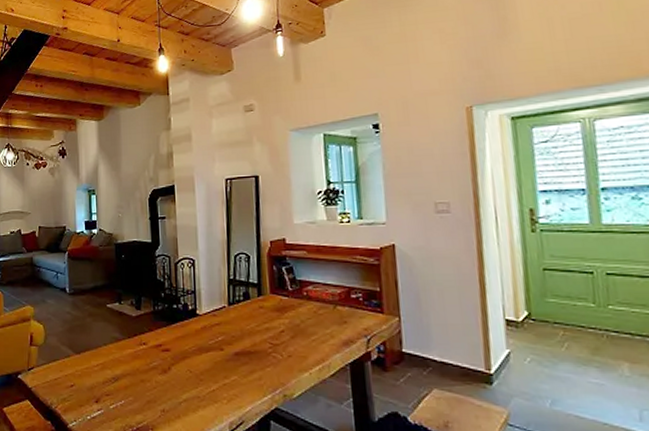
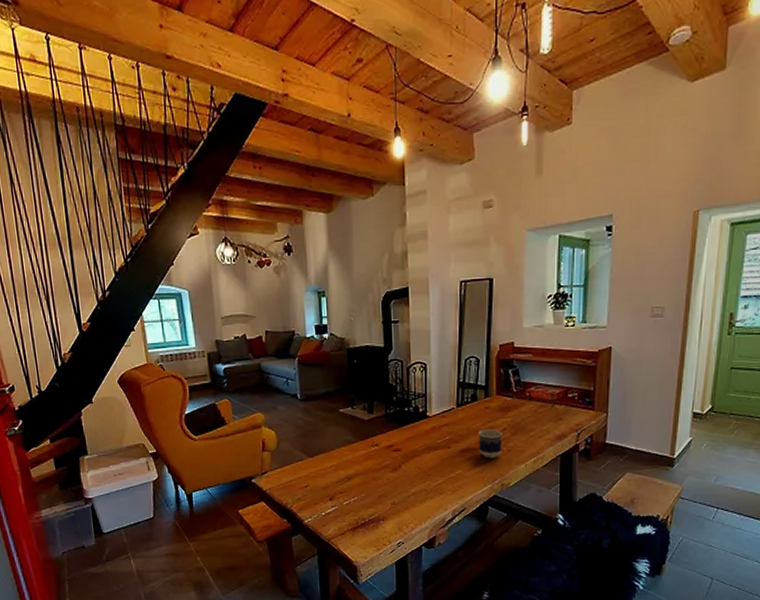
cup: none [253,331,282,364] -> present [478,429,502,458]

